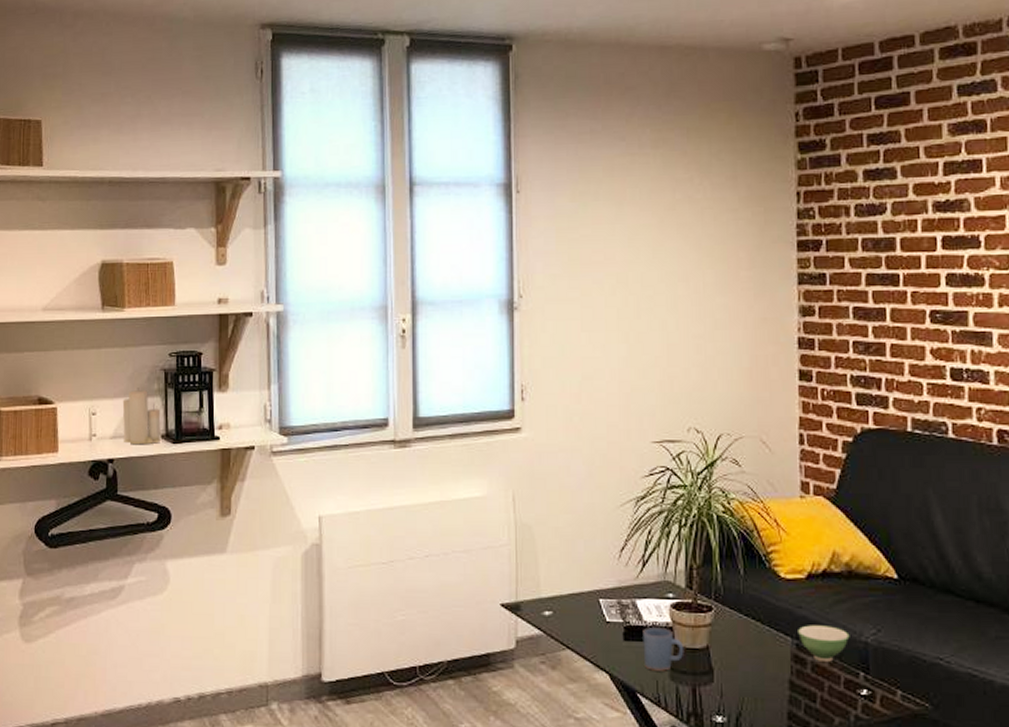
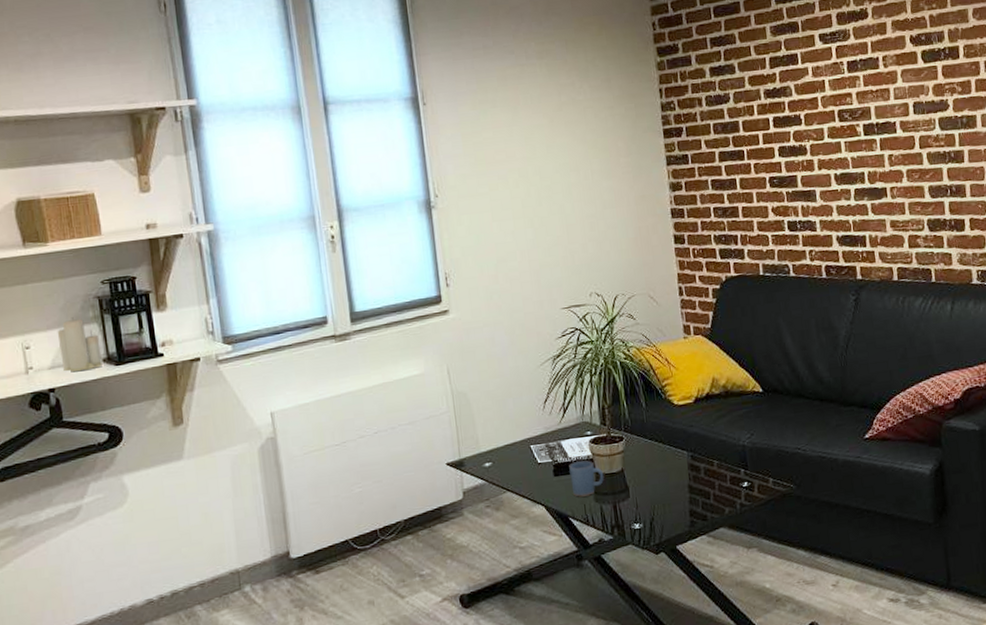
bowl: present [798,625,850,662] -> none [691,437,731,466]

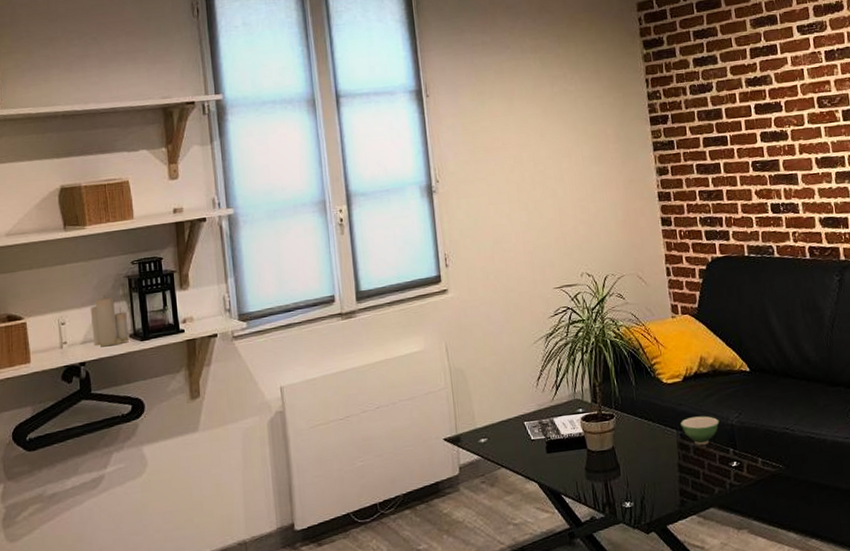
mug: present [569,460,604,497] -> none [561,437,596,474]
bowl: none [691,437,731,466] -> present [680,415,720,445]

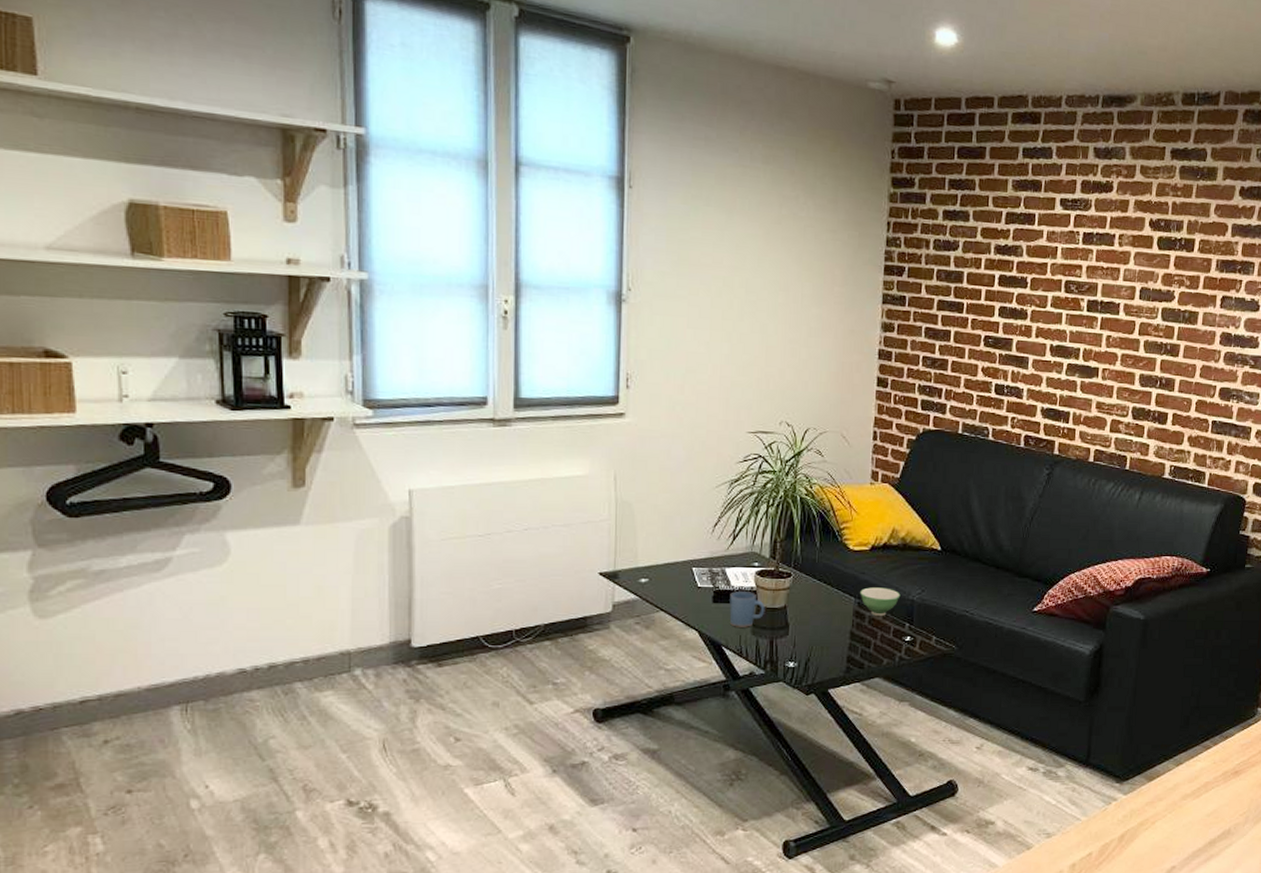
candle: present [90,295,129,347] -> none [163,347,215,410]
mug: none [561,437,596,474] -> present [729,591,765,627]

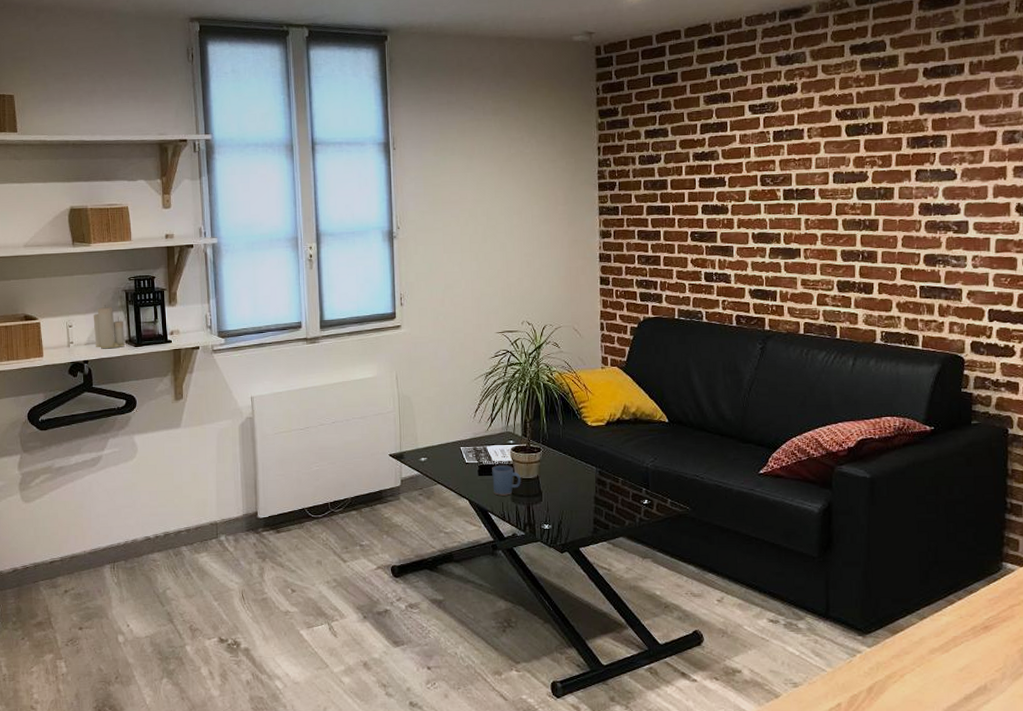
candle: none [163,347,215,410] -> present [93,305,125,349]
bowl: present [860,587,901,616] -> none [600,457,636,482]

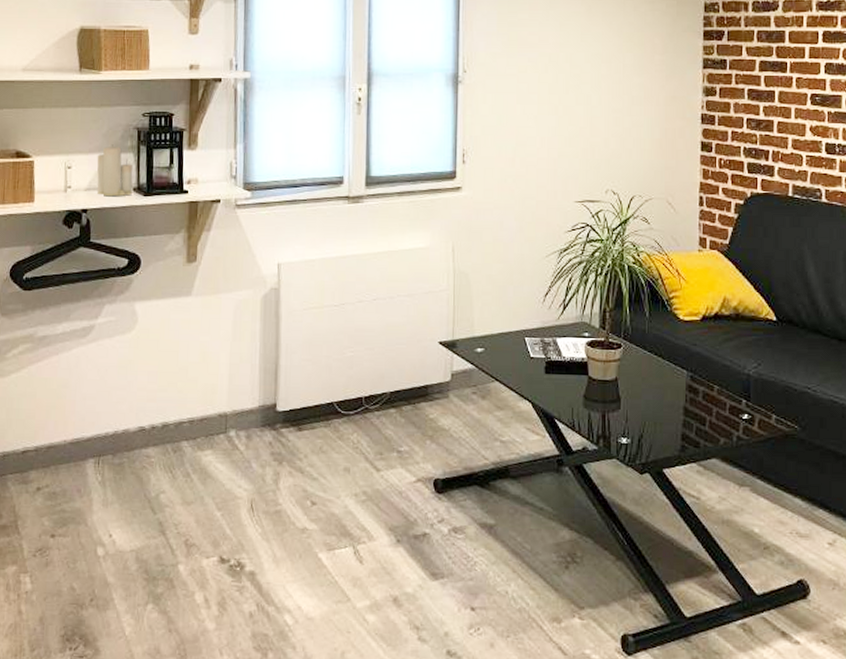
mug: present [492,465,522,496] -> none [561,362,597,400]

